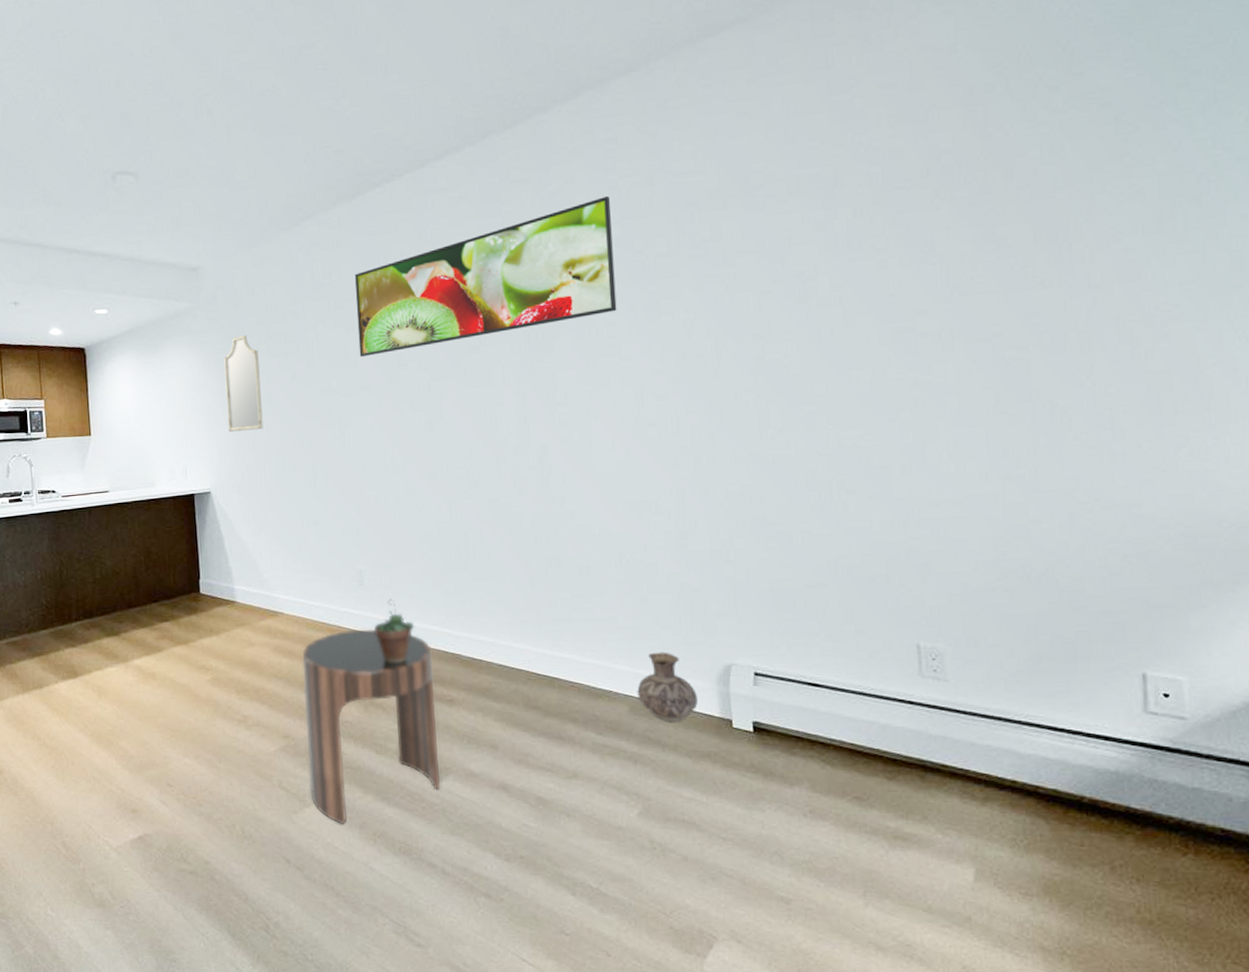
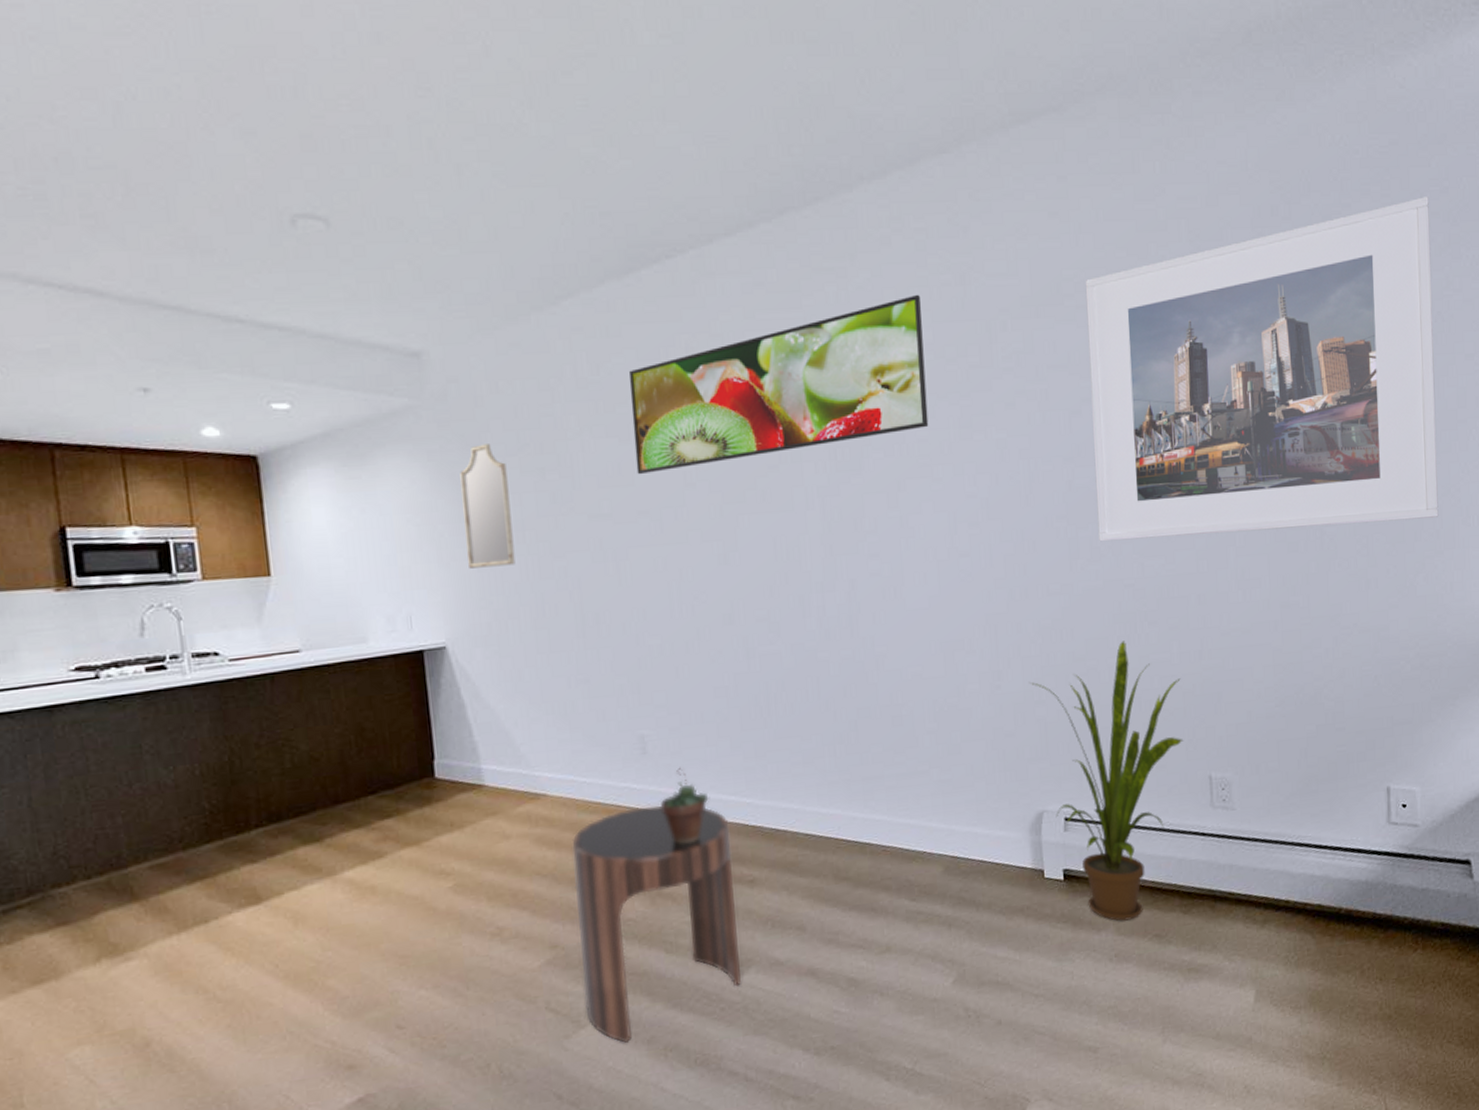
ceramic jug: present [637,652,698,722] -> none [951,803,1011,879]
house plant: none [717,507,887,779] -> present [1029,640,1184,921]
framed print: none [775,55,1207,413] -> present [1085,197,1439,542]

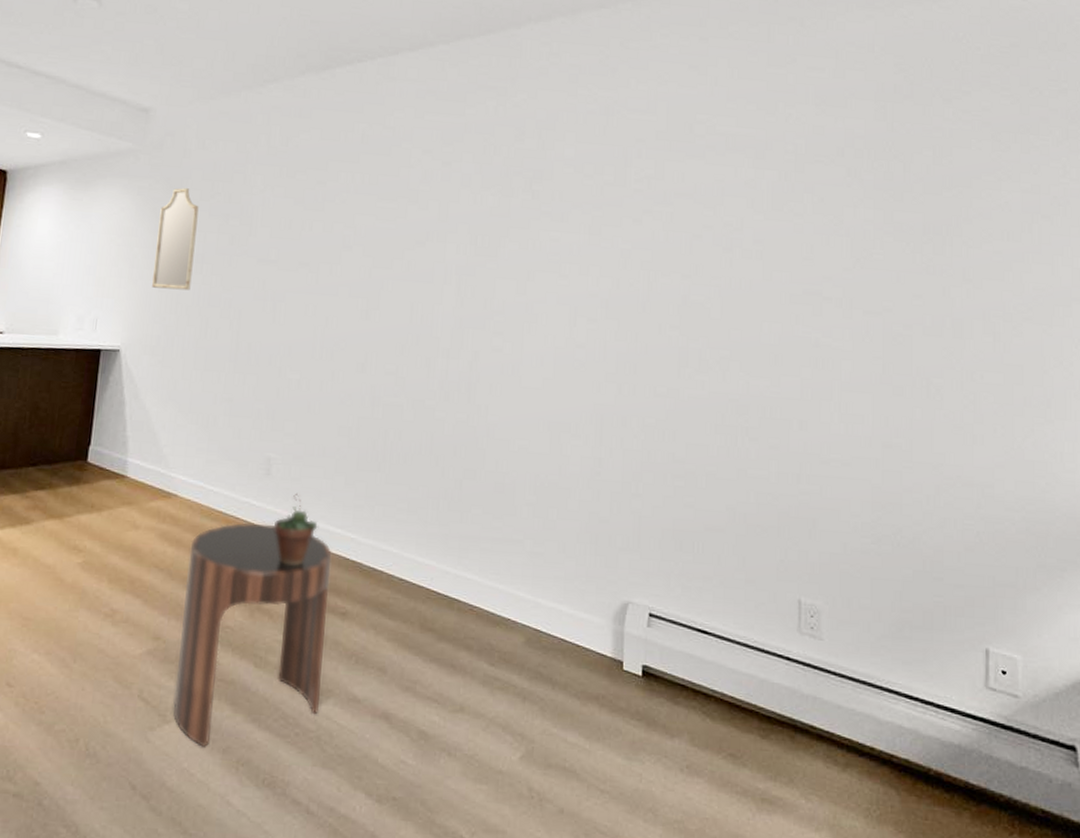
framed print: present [628,294,929,475] -> none [304,117,567,233]
house plant: present [1029,640,1184,921] -> none [628,451,777,733]
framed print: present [1085,197,1439,542] -> none [708,94,1050,387]

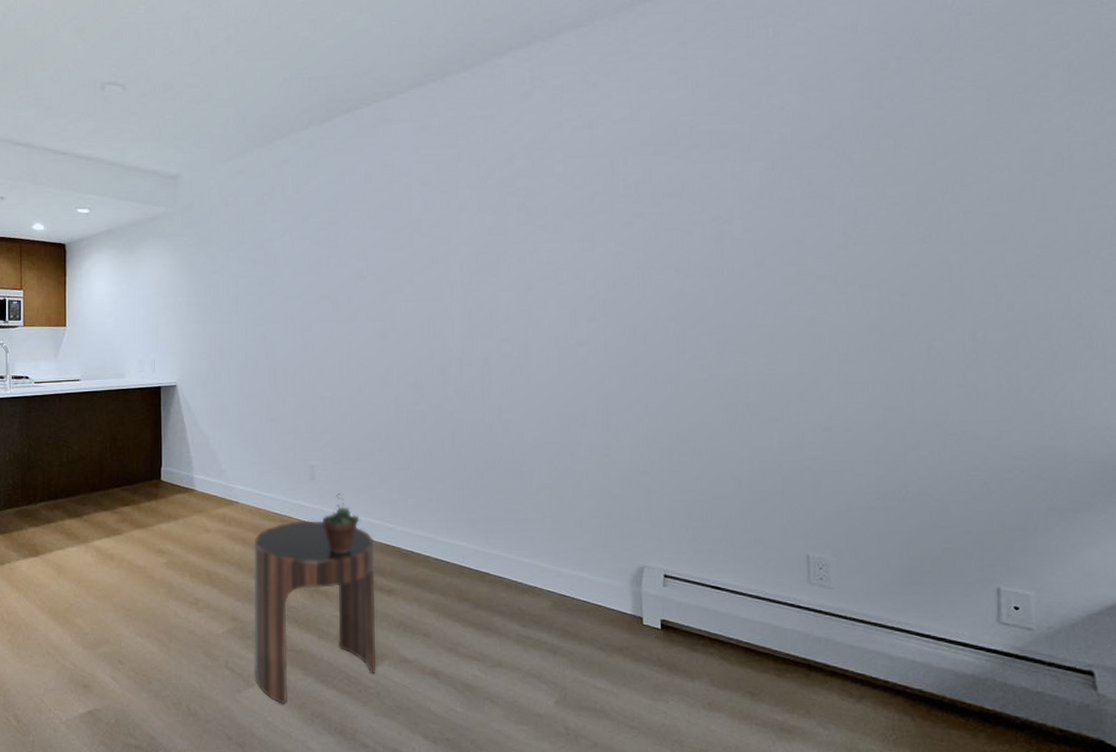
home mirror: present [152,188,199,291] -> none [196,241,230,330]

